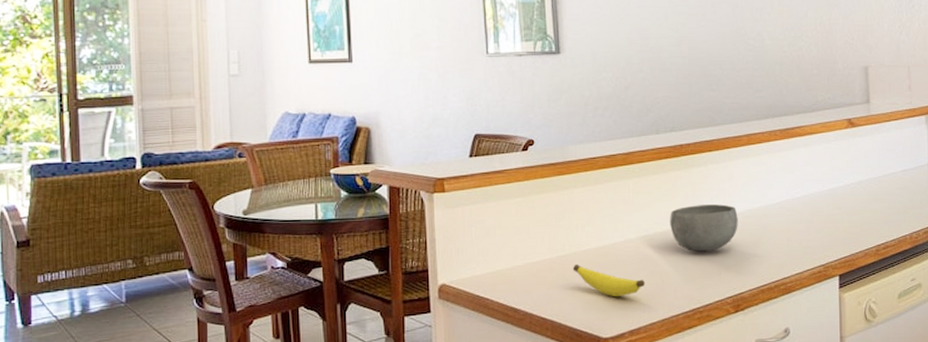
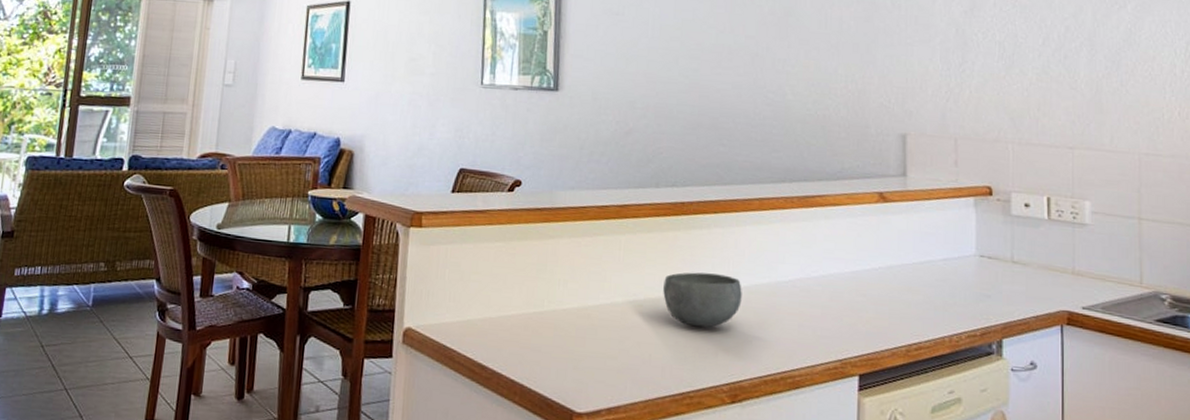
banana: present [572,263,645,297] -> none [549,323,629,368]

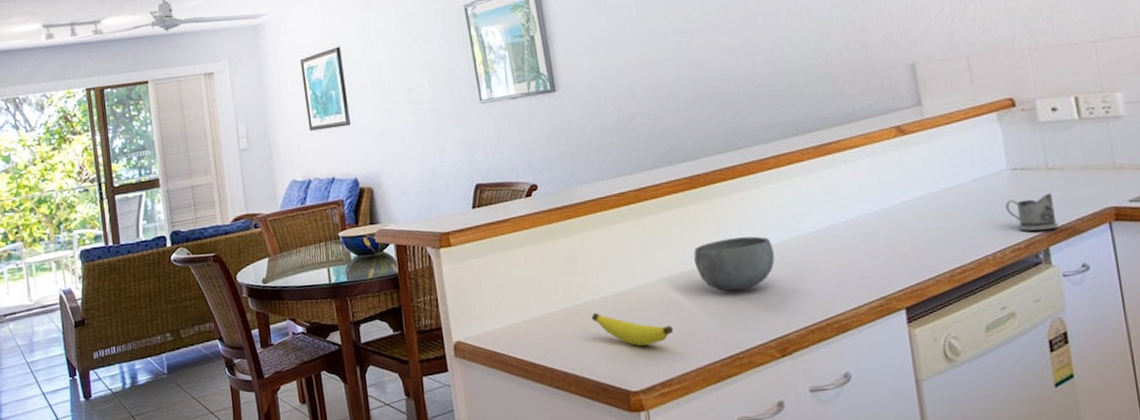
banana: none [549,323,629,368] -> present [591,312,673,347]
tea glass holder: none [968,286,1014,322] -> present [1005,193,1058,231]

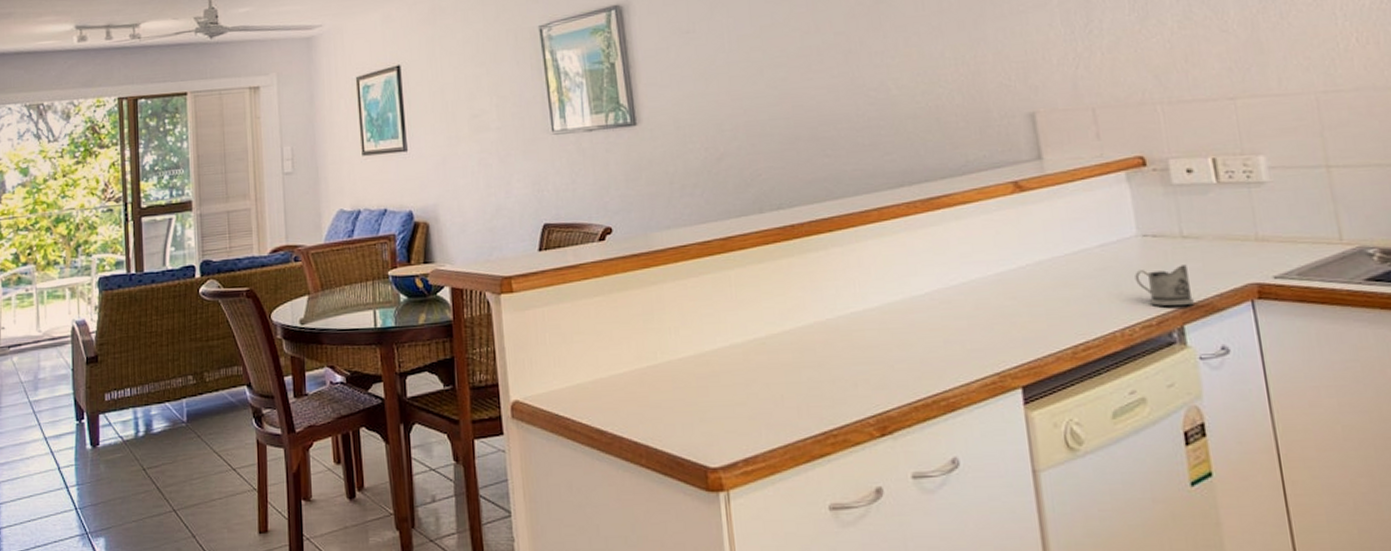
banana: present [591,312,673,347] -> none [667,375,759,417]
bowl: present [694,236,775,292] -> none [784,297,876,359]

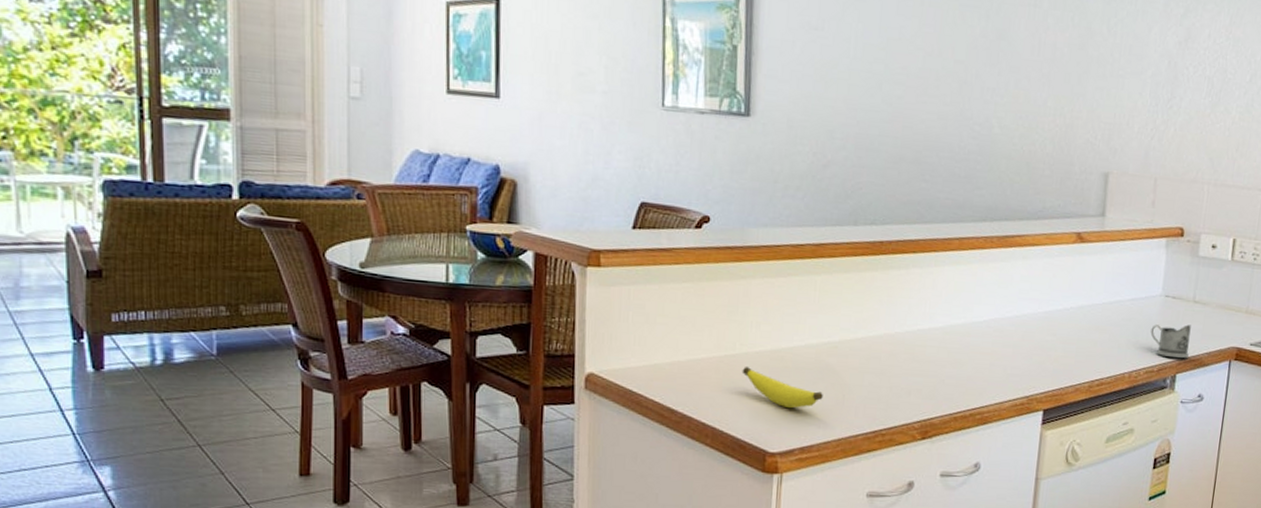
banana: none [667,375,759,417] -> present [742,366,823,409]

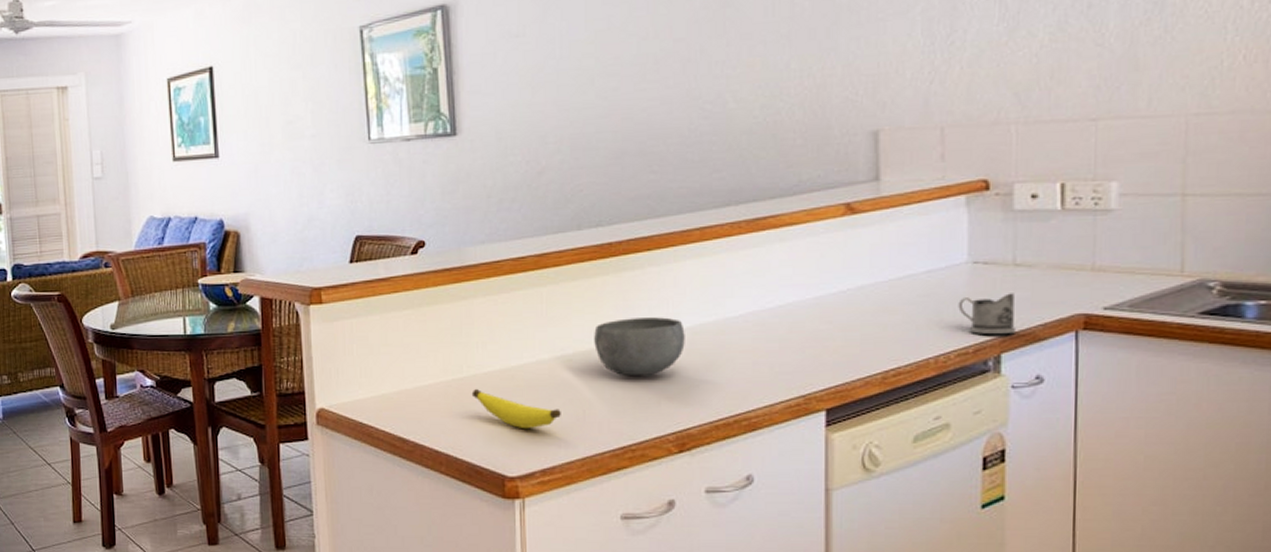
bowl: none [858,313,938,368] -> present [594,317,685,377]

